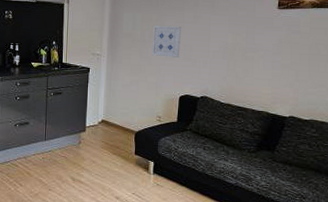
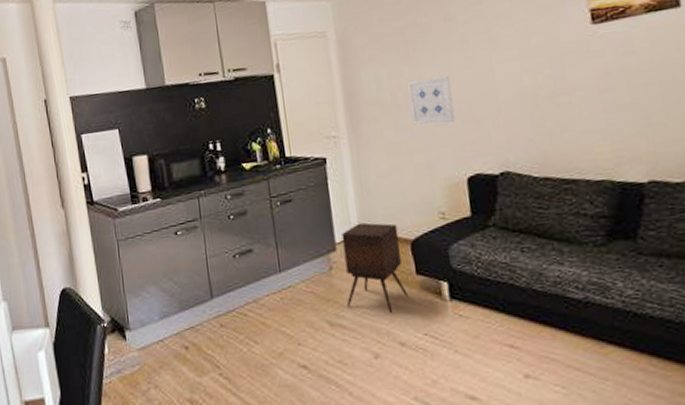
side table: none [86,115,129,177] -> present [341,222,408,313]

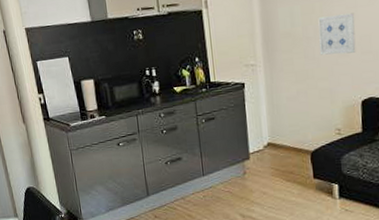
side table: present [341,222,408,313] -> none [254,137,306,208]

